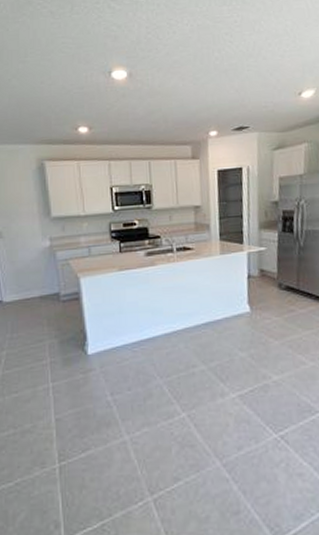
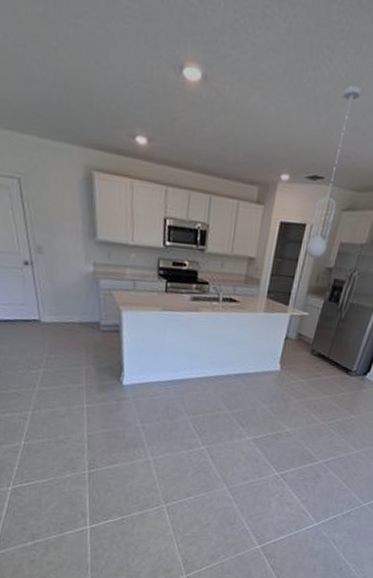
pendant light: none [247,55,268,196] -> present [305,86,362,259]

